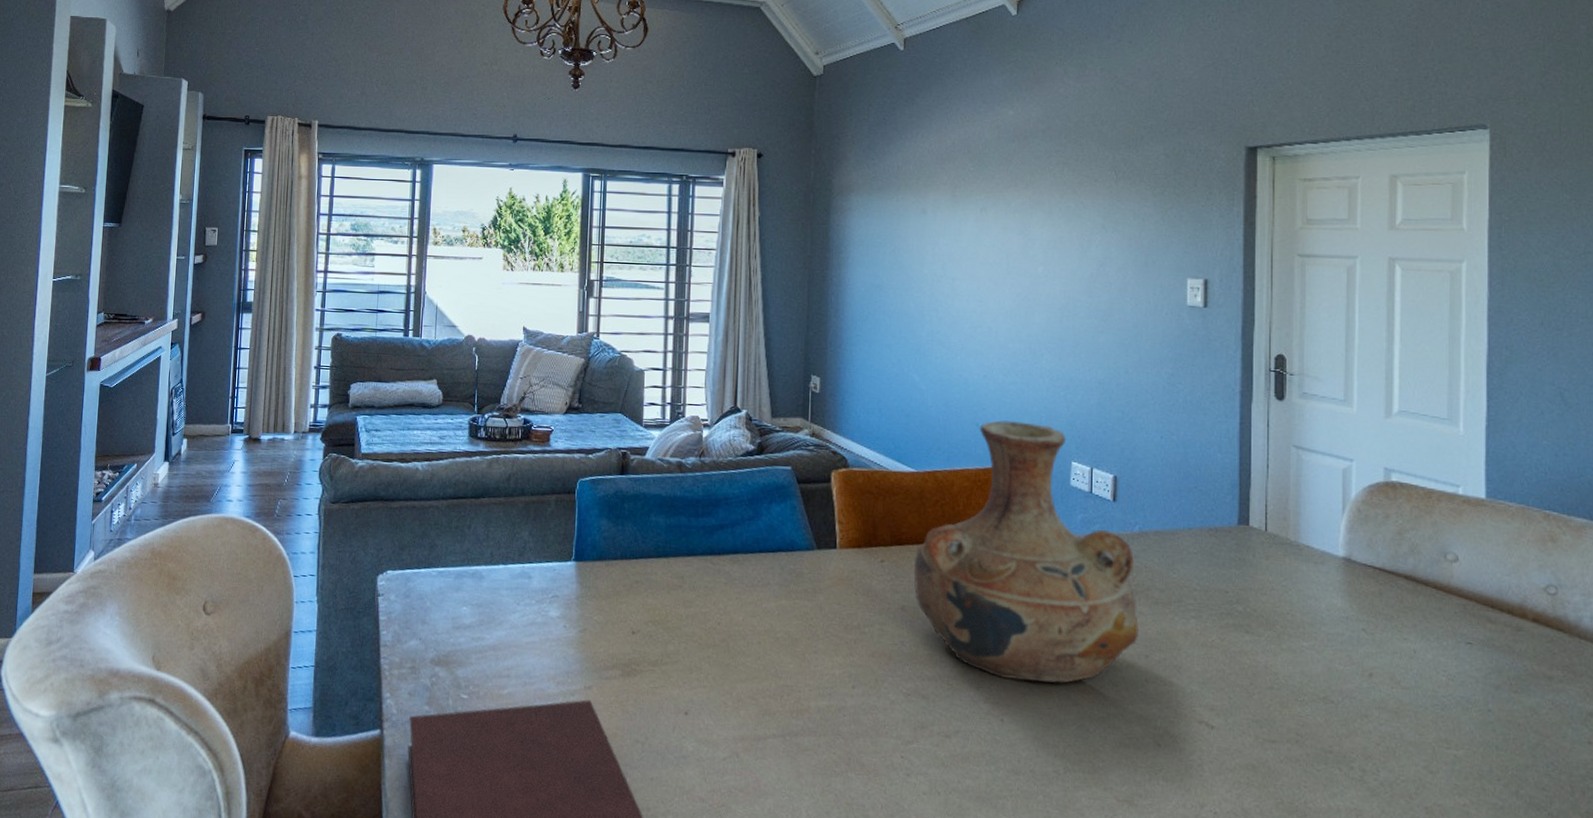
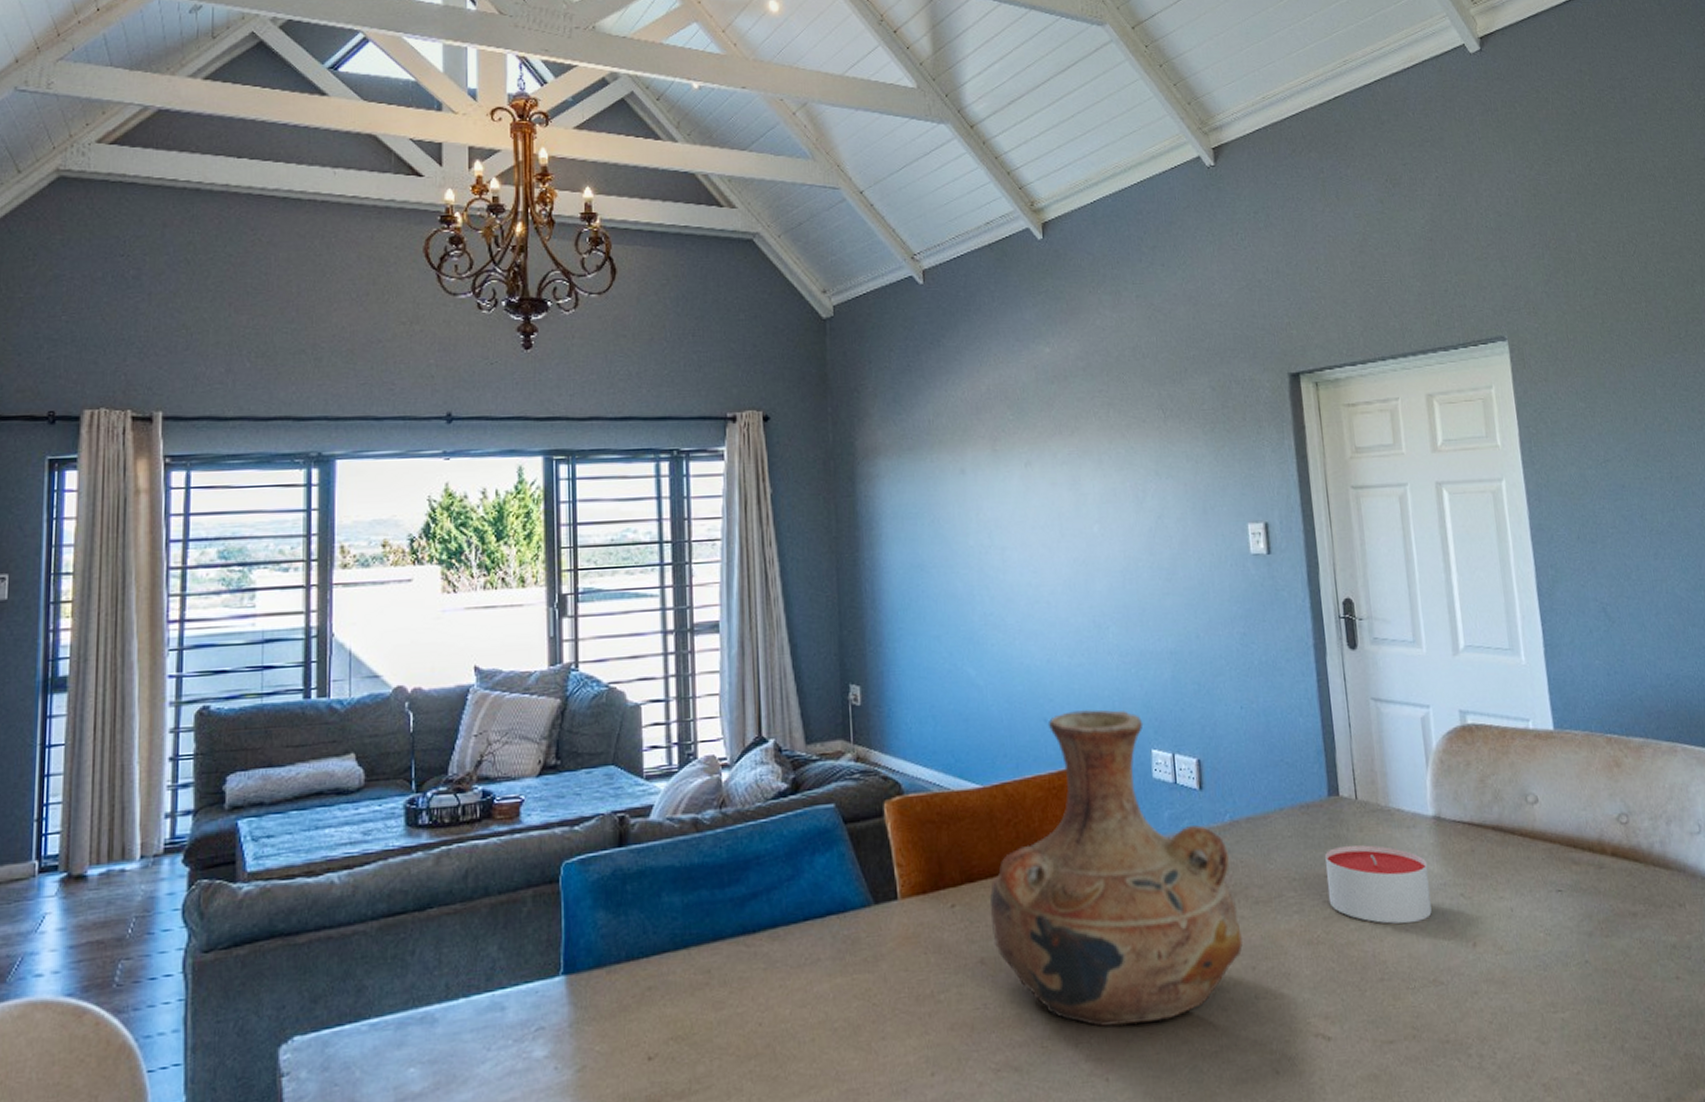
candle: none [1227,569,1332,646] -> present [1325,845,1432,924]

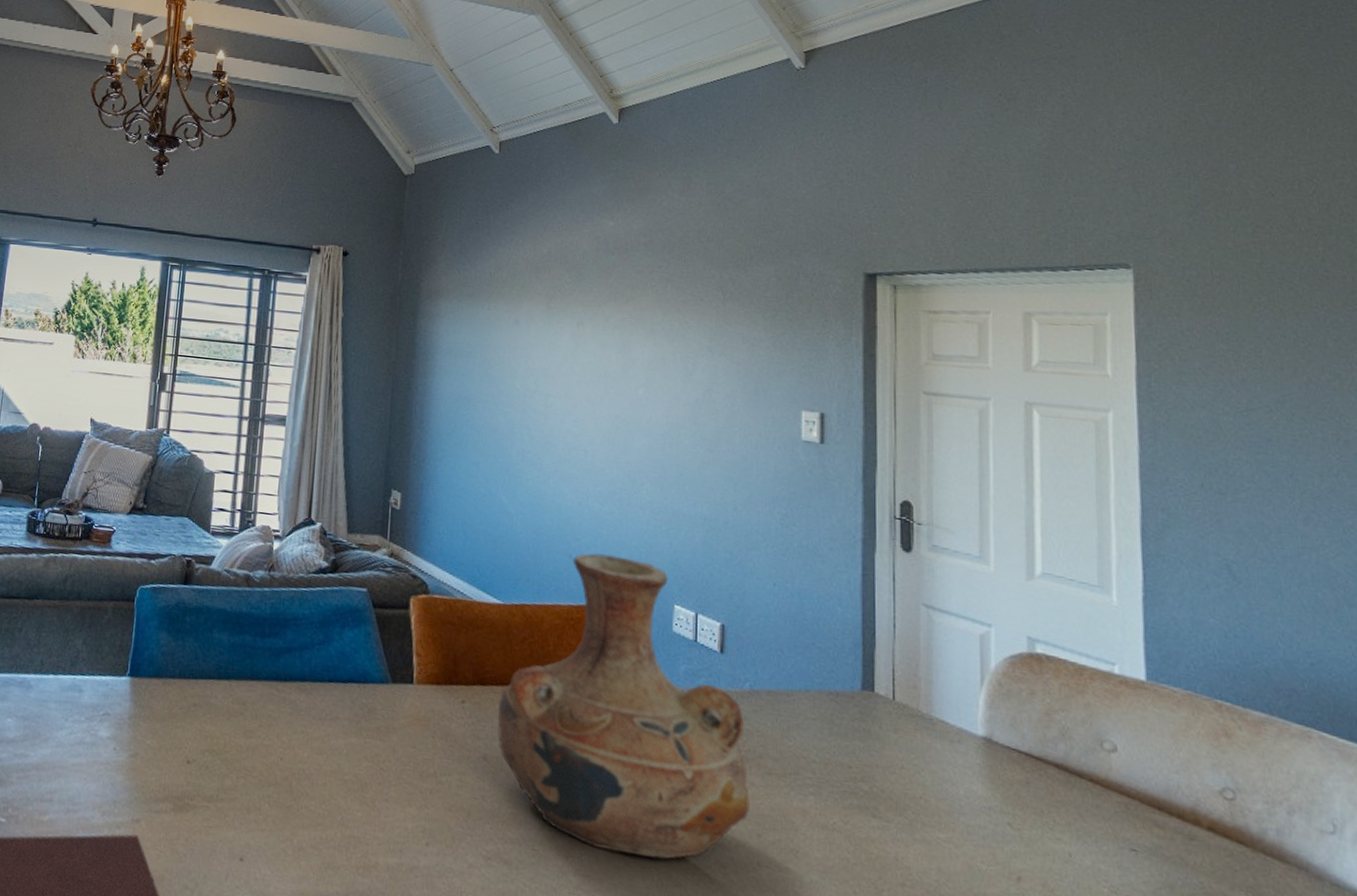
candle: present [1325,845,1432,924] -> none [850,741,971,839]

